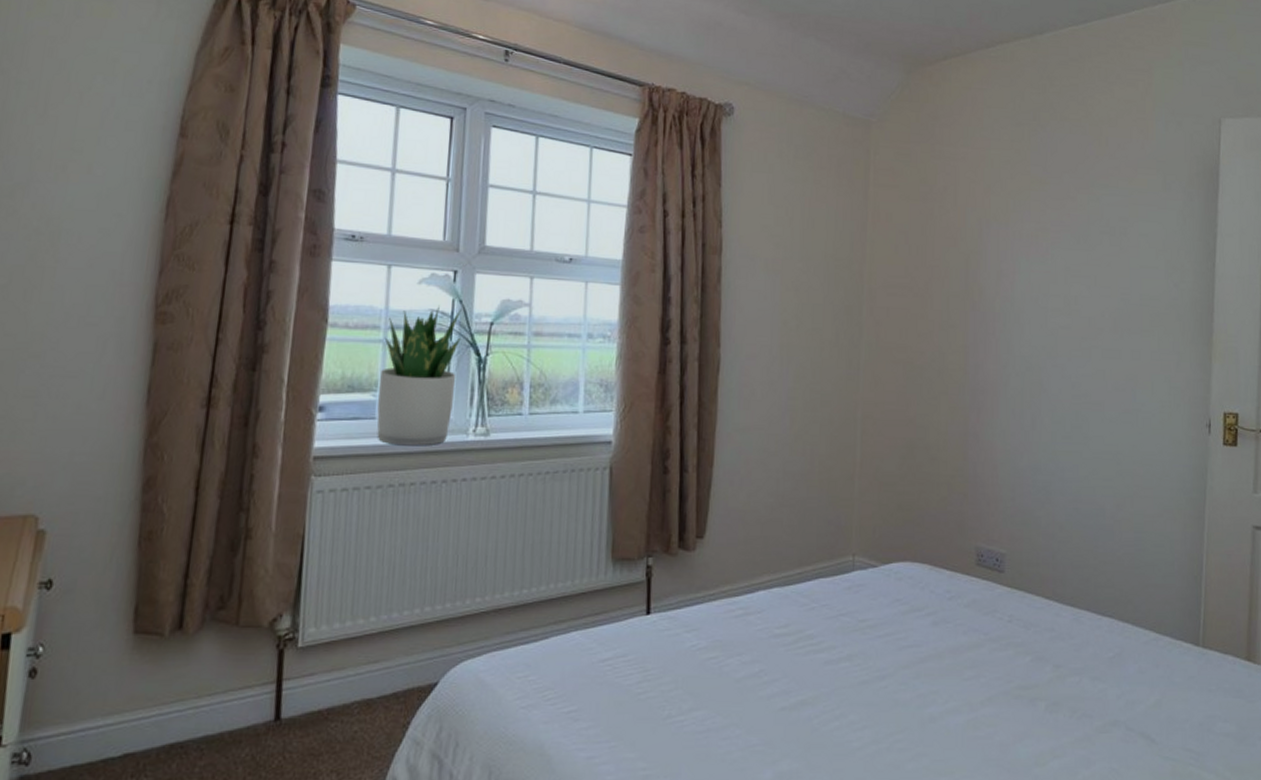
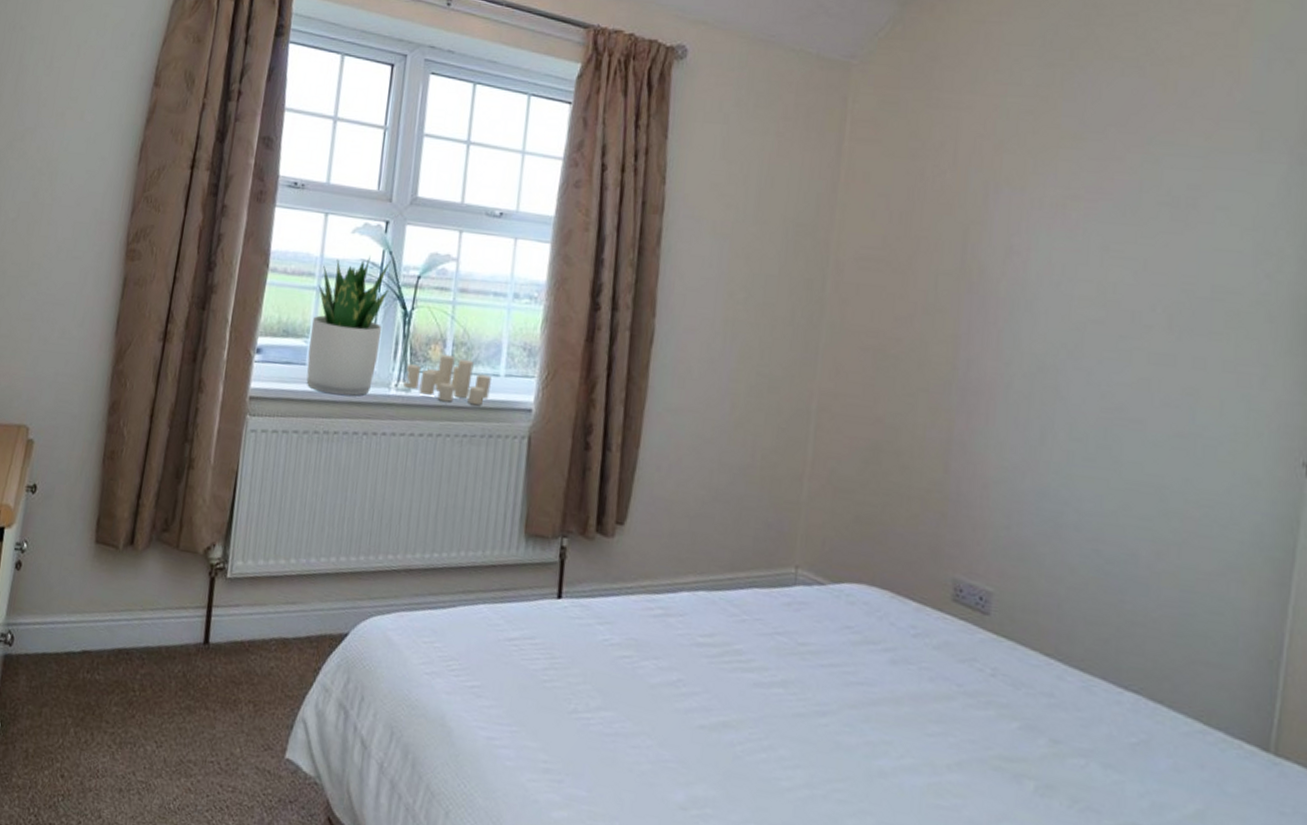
candle: none [482,397,570,443] -> present [403,354,491,406]

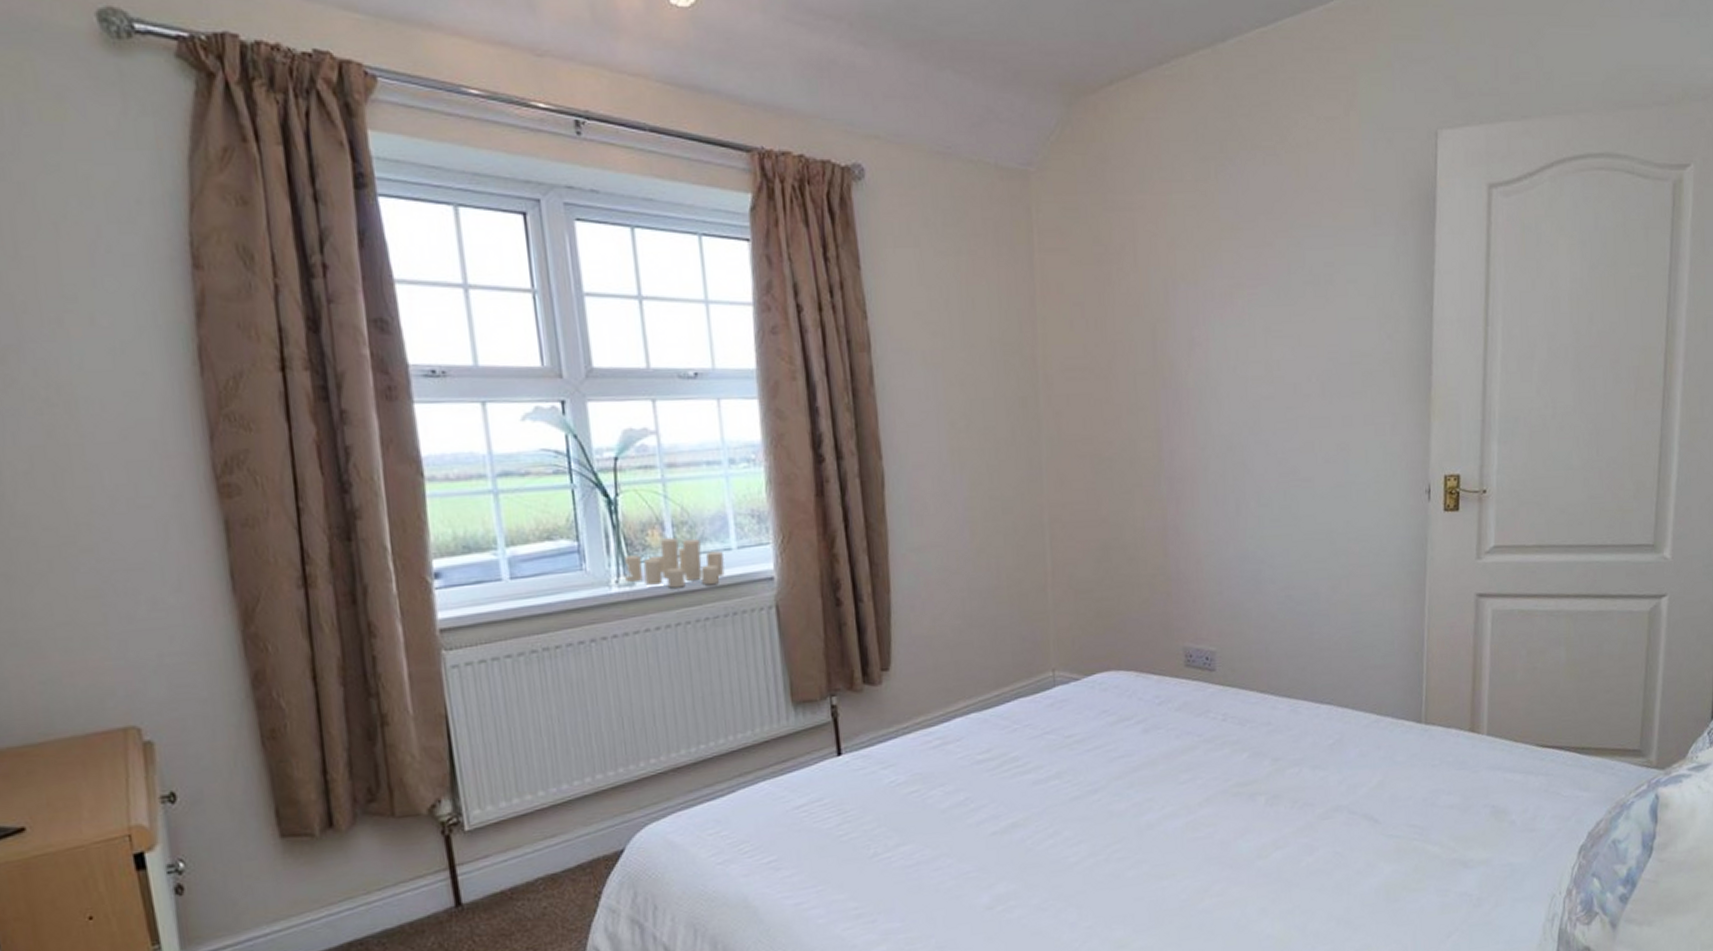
planter: present [306,255,391,397] -> none [494,443,588,607]

